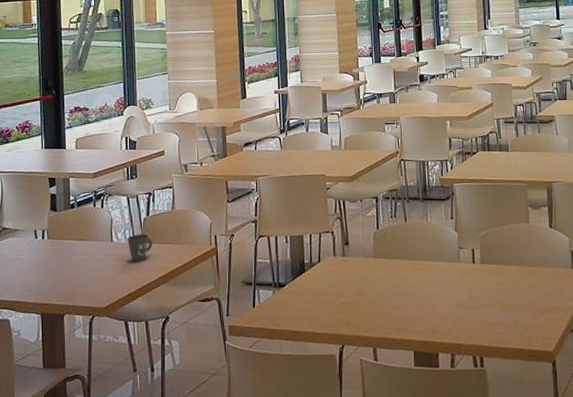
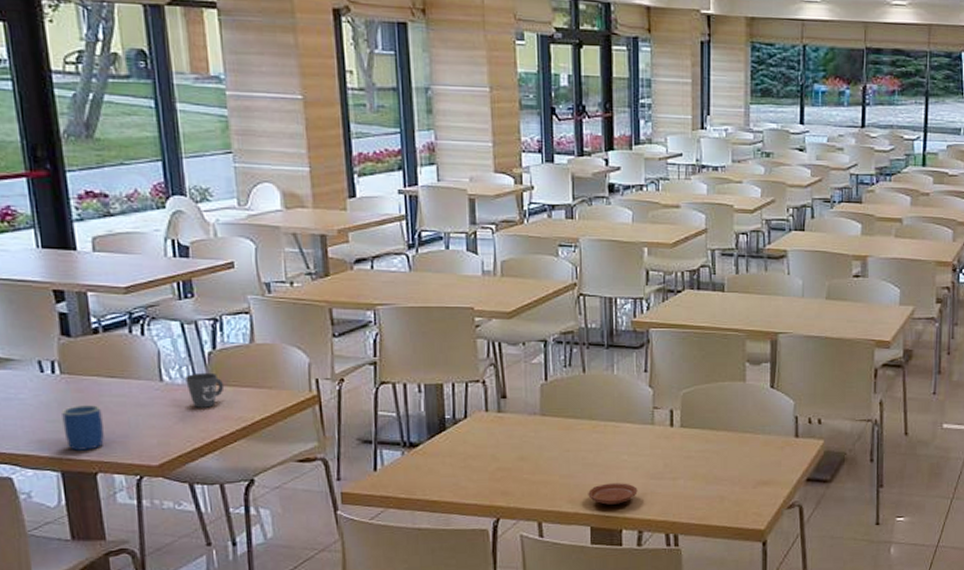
mug: none [46,262,71,297] -> present [62,405,104,451]
plate: none [411,312,450,332] -> present [588,483,638,505]

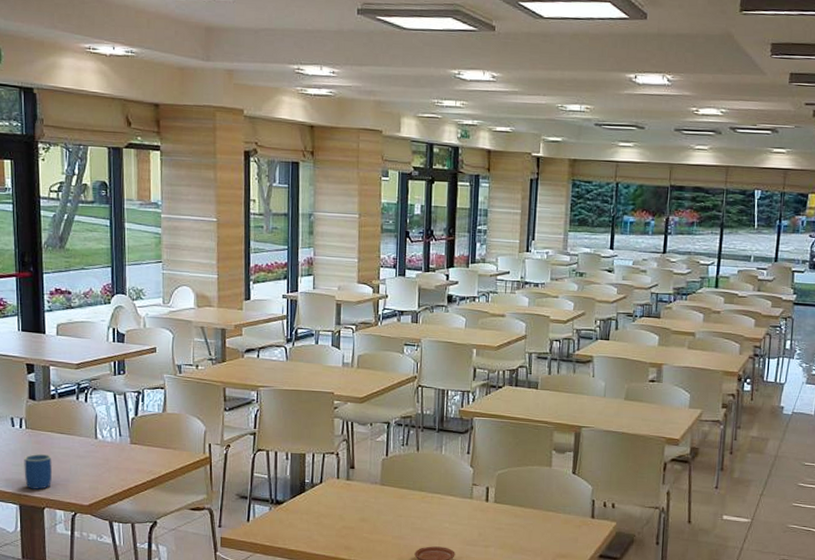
mug: present [185,372,225,408] -> none [114,433,141,462]

